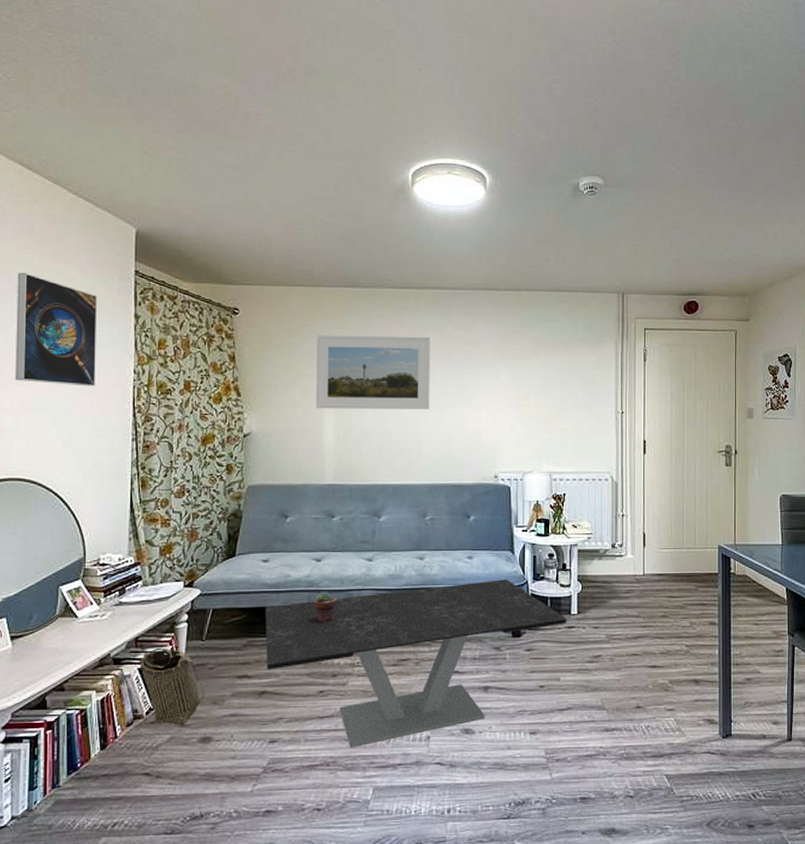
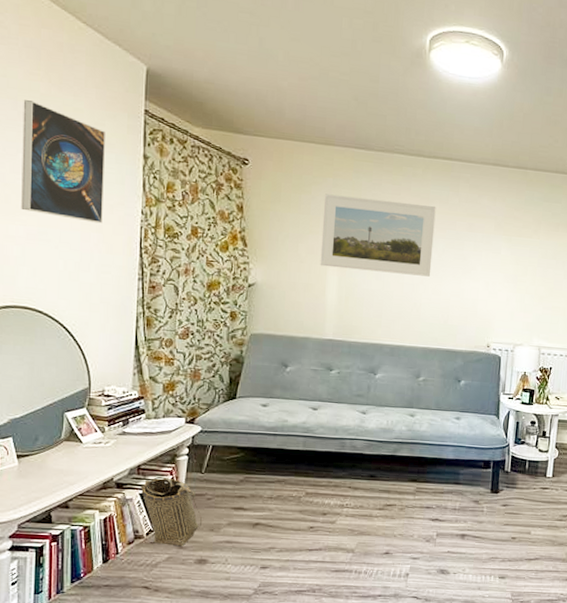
coffee table: present [265,579,567,749] -> none [261,440,542,579]
potted succulent: present [313,591,337,624] -> none [308,437,331,467]

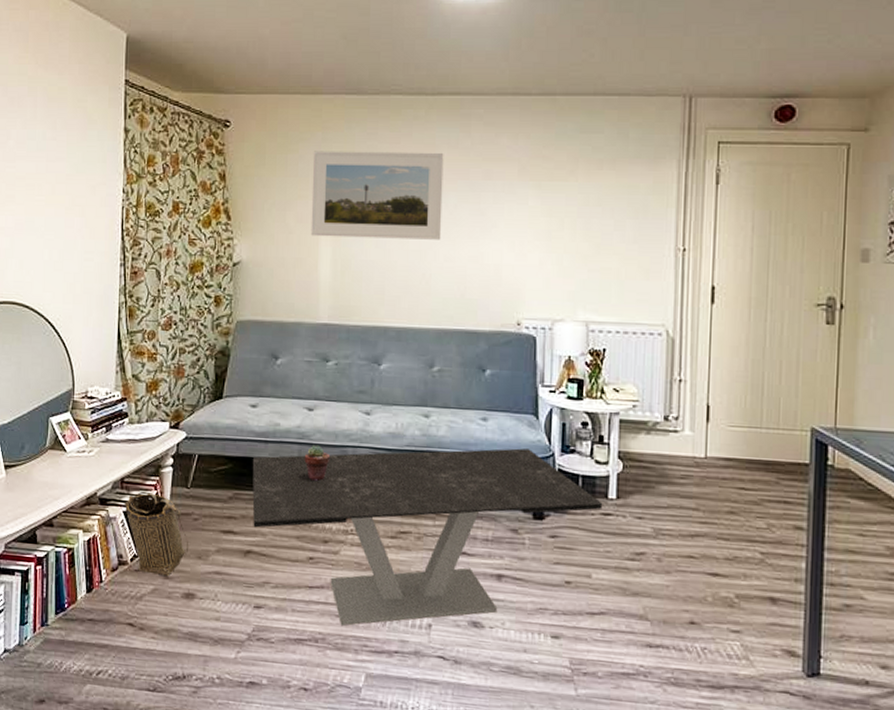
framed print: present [21,100,106,224] -> none [10,85,89,207]
coffee table: none [261,440,542,579] -> present [252,448,603,627]
potted succulent: none [308,437,331,467] -> present [304,445,331,482]

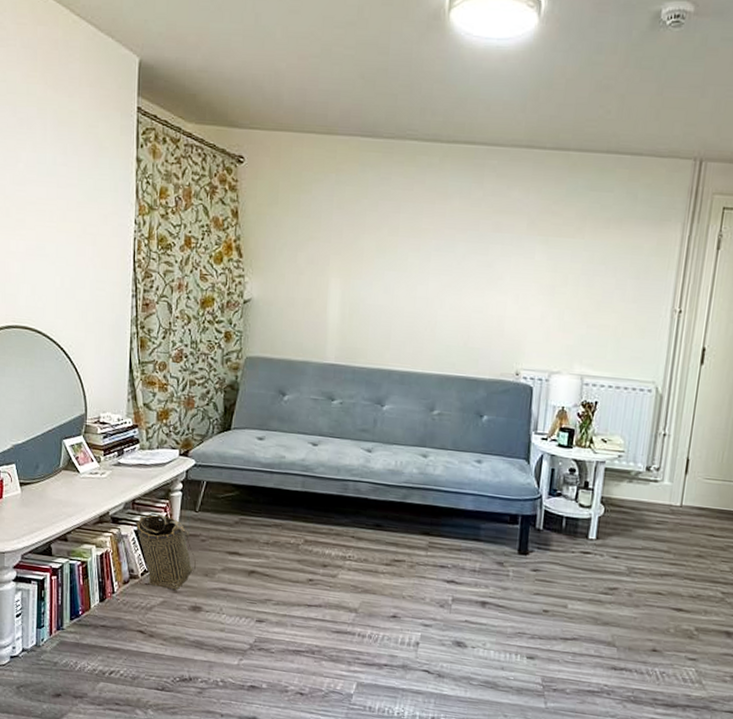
coffee table: present [252,448,603,627] -> none [257,485,583,641]
potted succulent: present [304,445,331,482] -> none [307,477,332,511]
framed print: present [310,151,444,240] -> none [321,192,456,289]

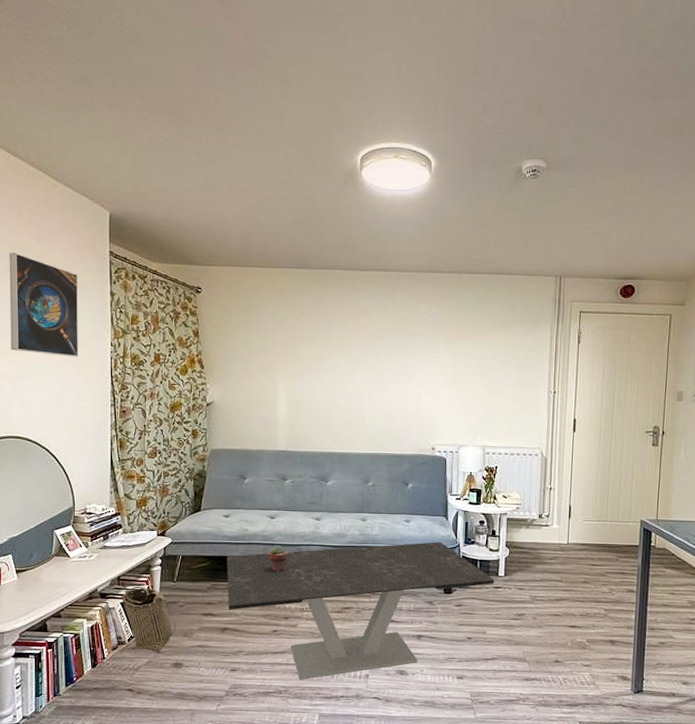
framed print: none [21,105,100,236] -> present [9,253,78,357]
coffee table: none [257,485,583,641] -> present [226,542,495,681]
potted succulent: none [307,477,332,511] -> present [268,545,289,573]

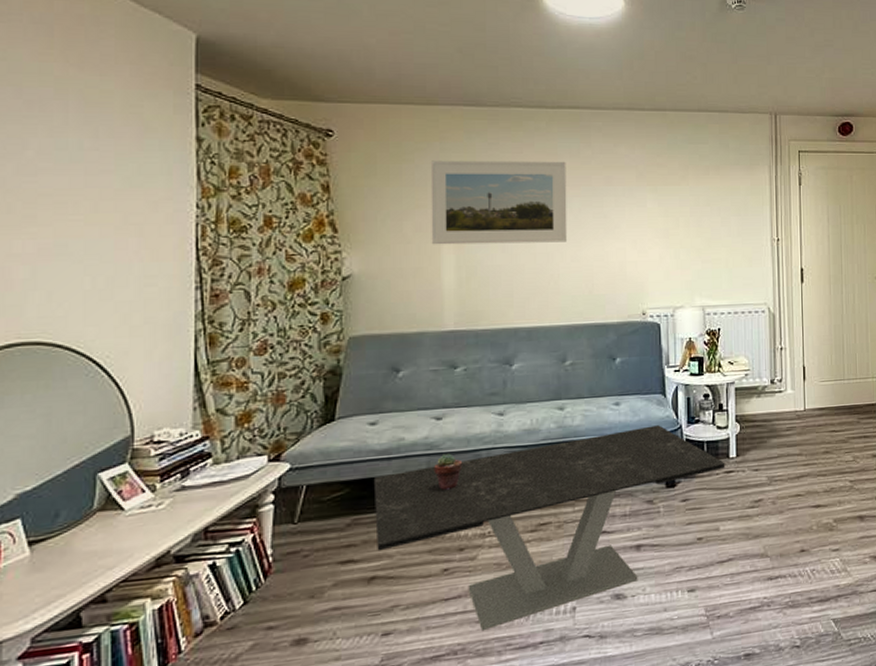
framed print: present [9,253,78,357] -> none [30,86,146,226]
basket: present [121,586,176,652] -> none [209,536,297,629]
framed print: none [270,313,375,385] -> present [430,160,568,245]

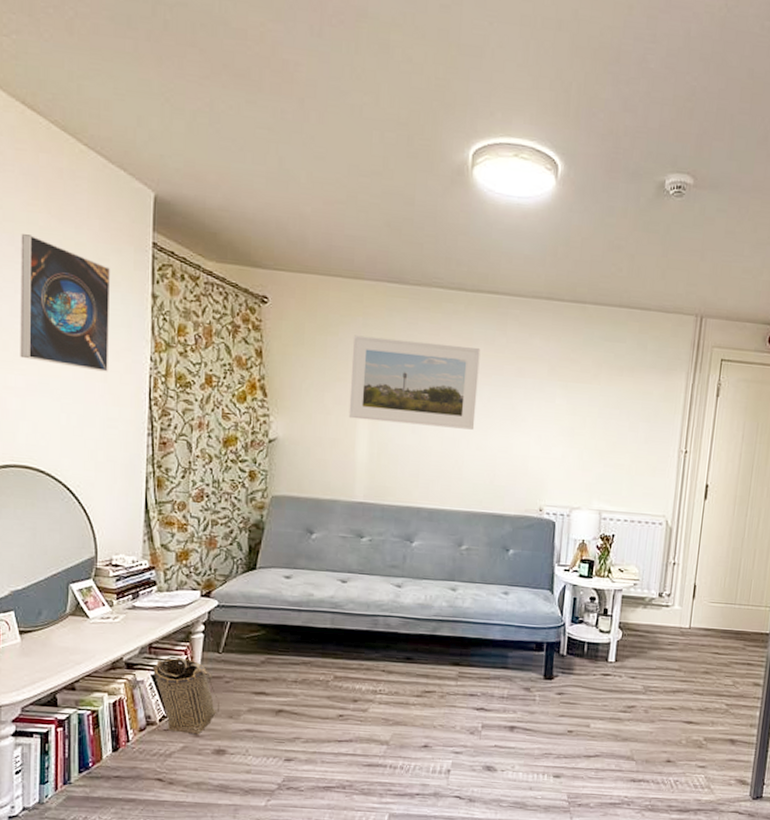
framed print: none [30,86,146,226] -> present [20,234,111,372]
basket: none [209,536,297,629] -> present [152,656,219,735]
coffee table: present [373,425,725,632] -> none [284,619,603,774]
potted succulent: present [434,453,463,491] -> none [336,614,362,647]

